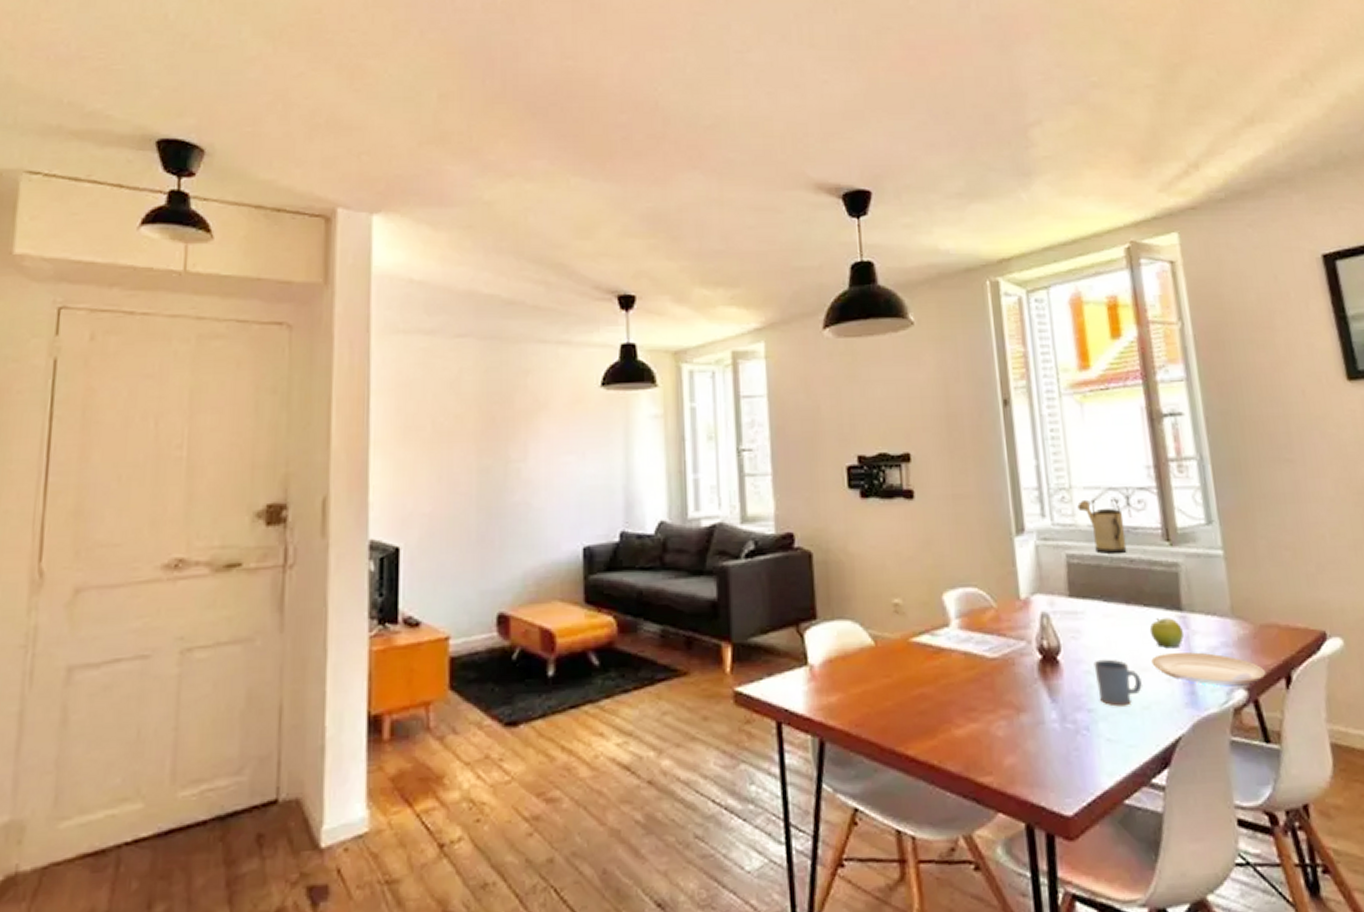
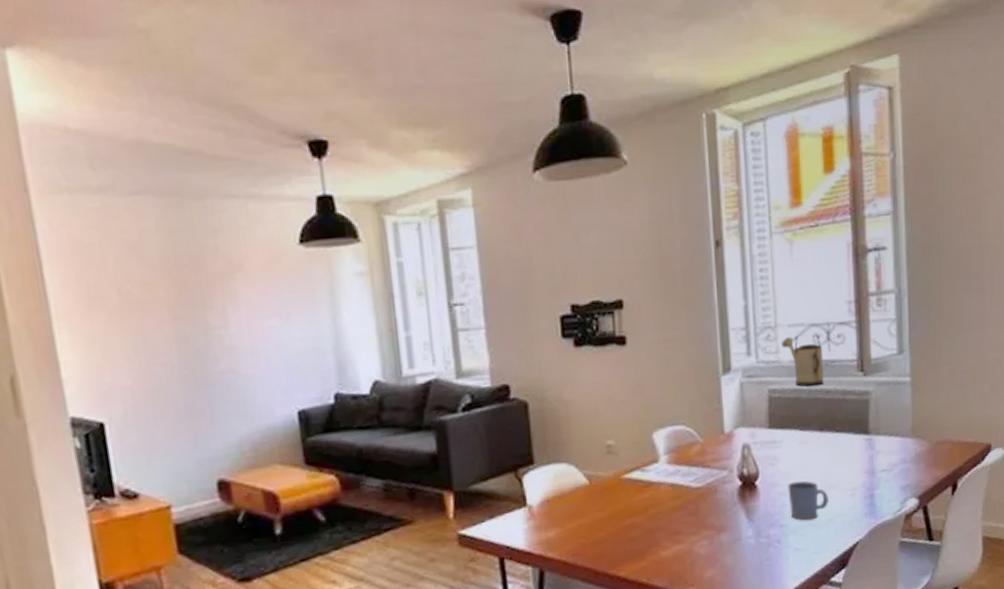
fruit: present [1149,618,1185,649] -> none [839,441,869,468]
plate: present [1151,652,1266,687] -> none [838,469,936,497]

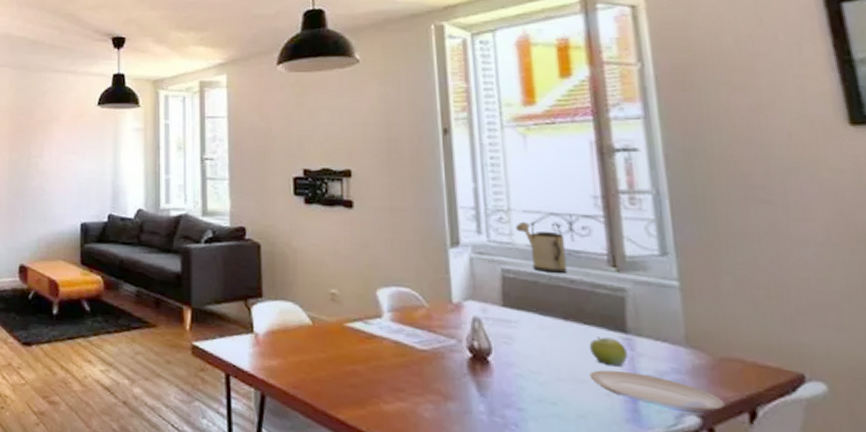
mug: present [787,480,830,521] -> none [526,365,579,412]
plate: none [838,469,936,497] -> present [589,370,725,413]
fruit: none [839,441,869,468] -> present [589,337,629,367]

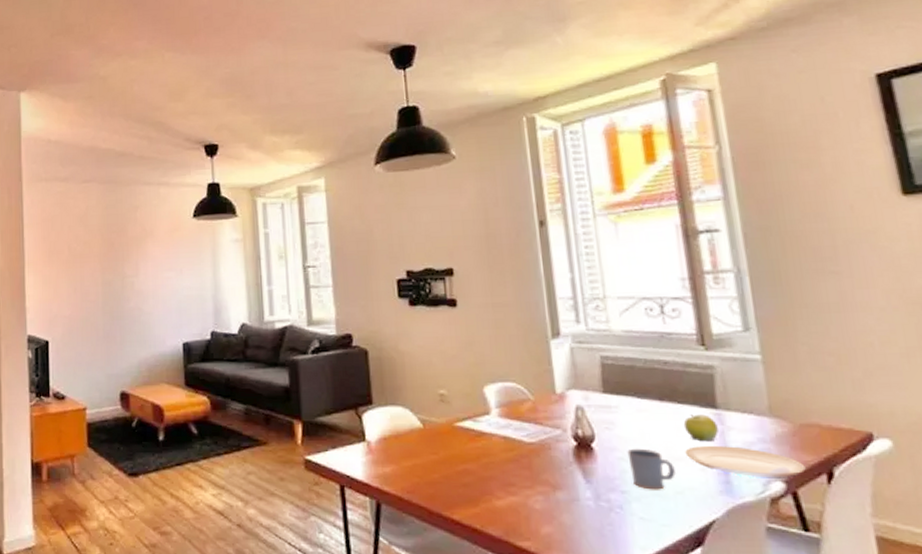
watering can: present [516,221,567,273] -> none [611,307,661,356]
mug: none [526,365,579,412] -> present [627,448,677,490]

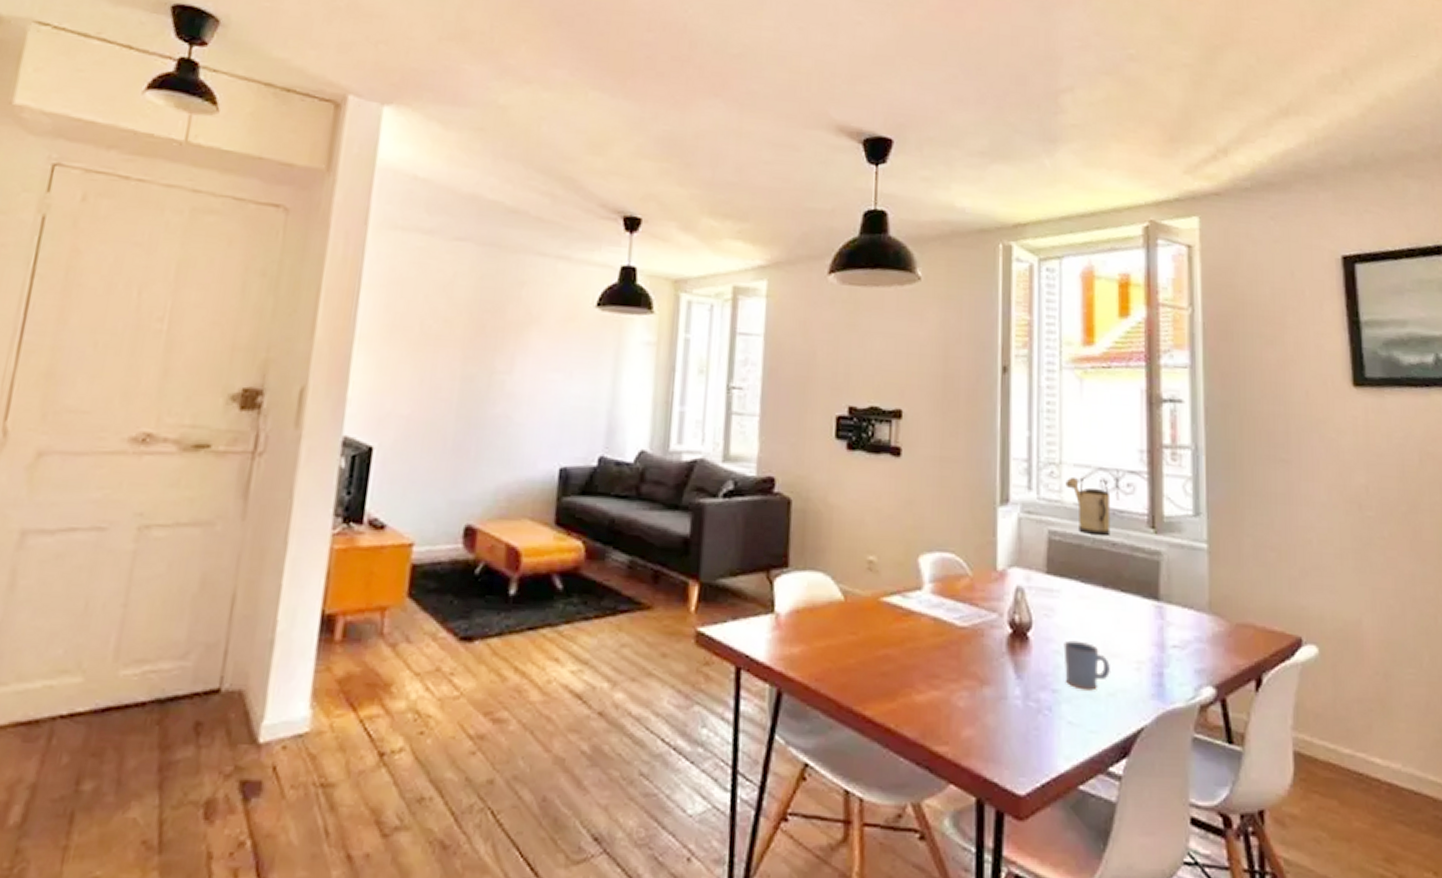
watering can: none [611,307,661,356] -> present [1065,476,1111,535]
fruit: present [683,414,720,442] -> none [1124,605,1159,638]
plate: present [685,446,806,478] -> none [1122,642,1237,683]

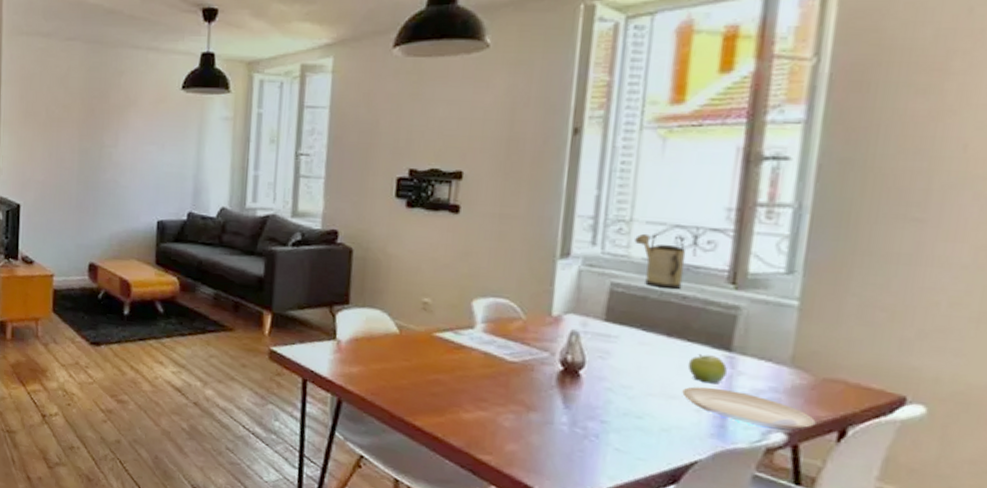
mug: present [1063,640,1111,691] -> none [616,380,667,425]
plate: none [1122,642,1237,683] -> present [682,386,816,431]
fruit: none [1124,605,1159,638] -> present [687,354,728,384]

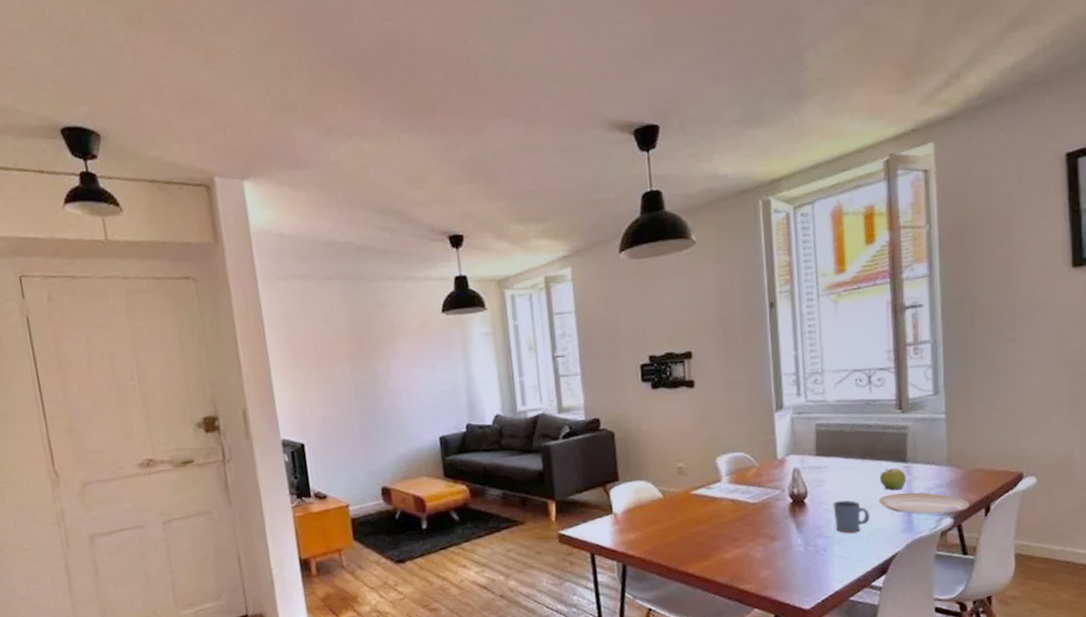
mug: none [616,380,667,425] -> present [833,500,871,534]
watering can: present [634,233,687,289] -> none [827,378,866,422]

